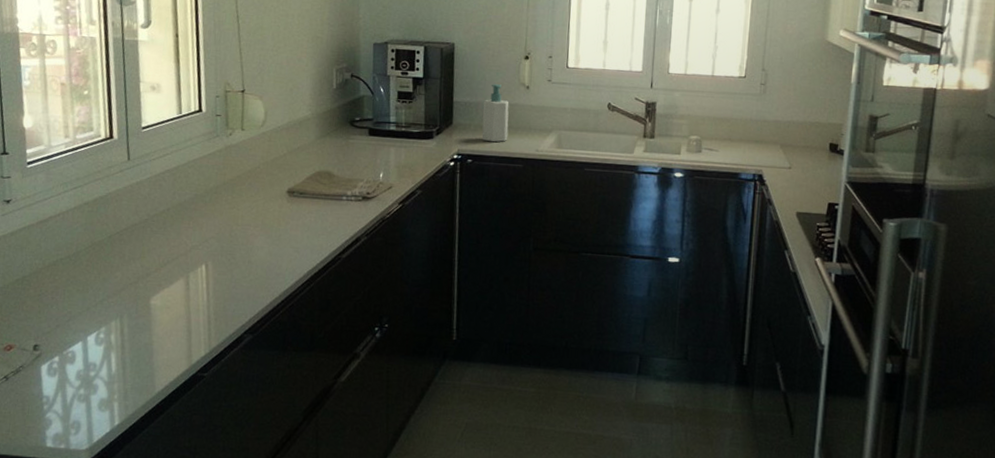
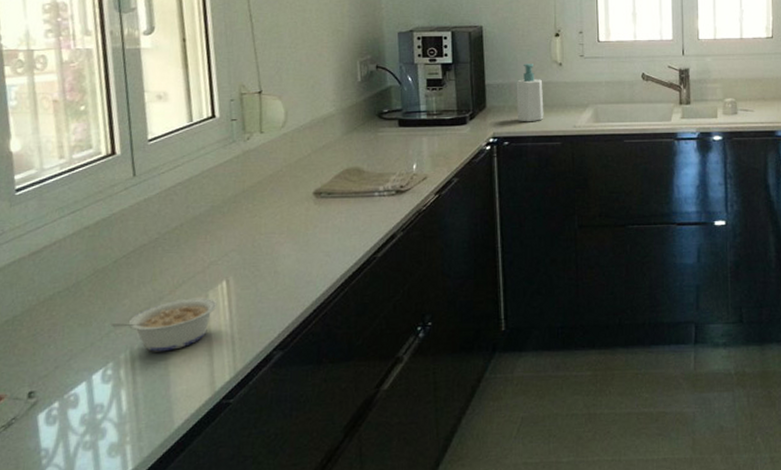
legume: none [103,277,197,323] -> present [109,297,217,352]

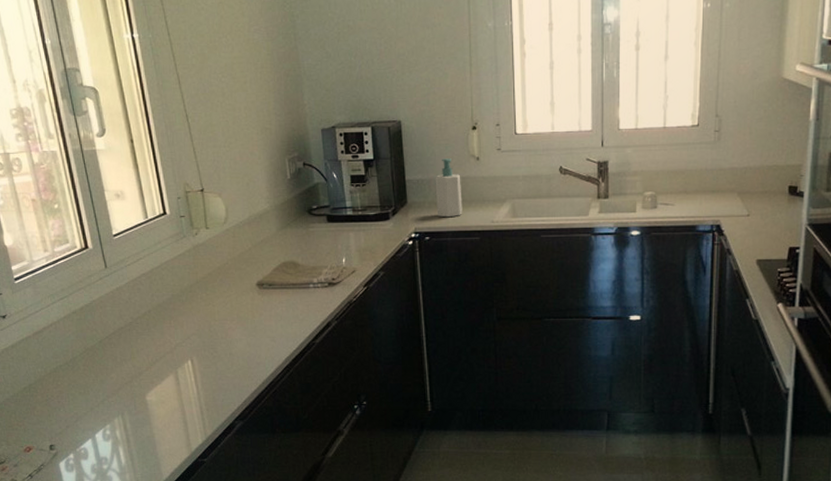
legume: present [109,297,217,352] -> none [103,374,186,418]

